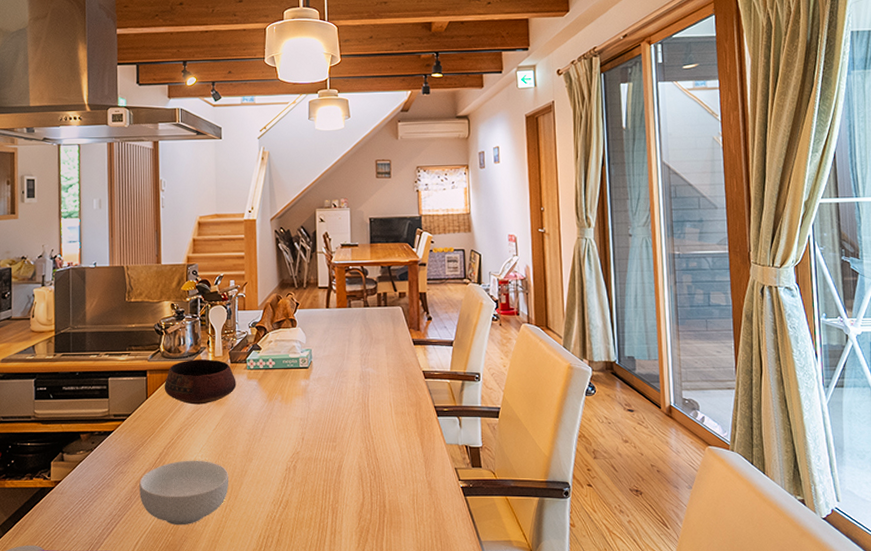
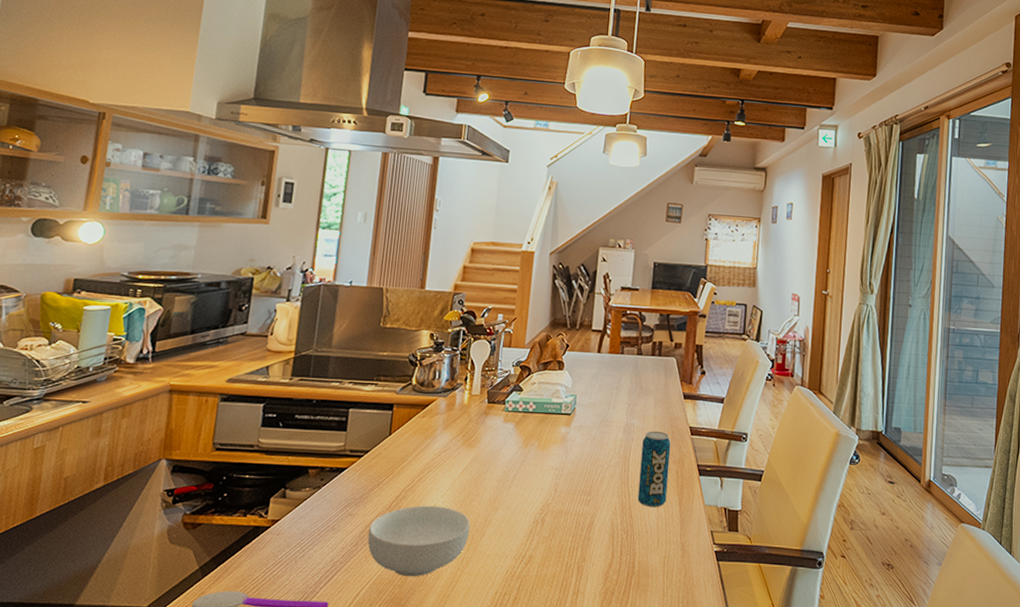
bowl: present [164,359,236,405] -> none [410,396,492,446]
beverage can: none [379,377,408,449] -> present [637,431,671,508]

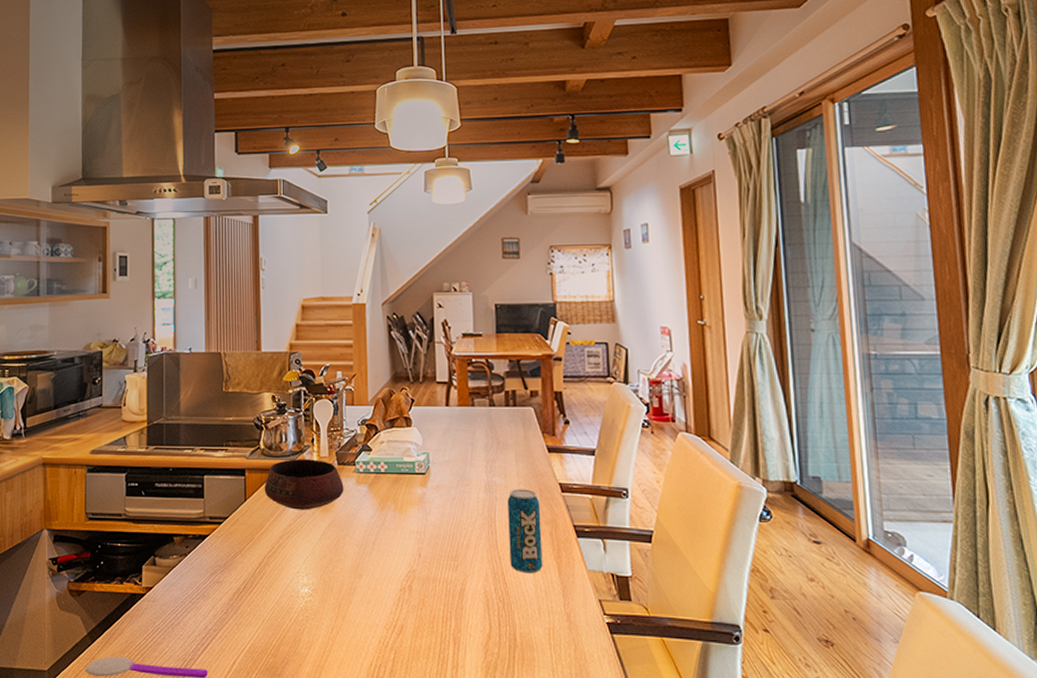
cereal bowl: present [367,505,471,577] -> none [237,572,336,646]
bowl: none [410,396,492,446] -> present [264,459,344,510]

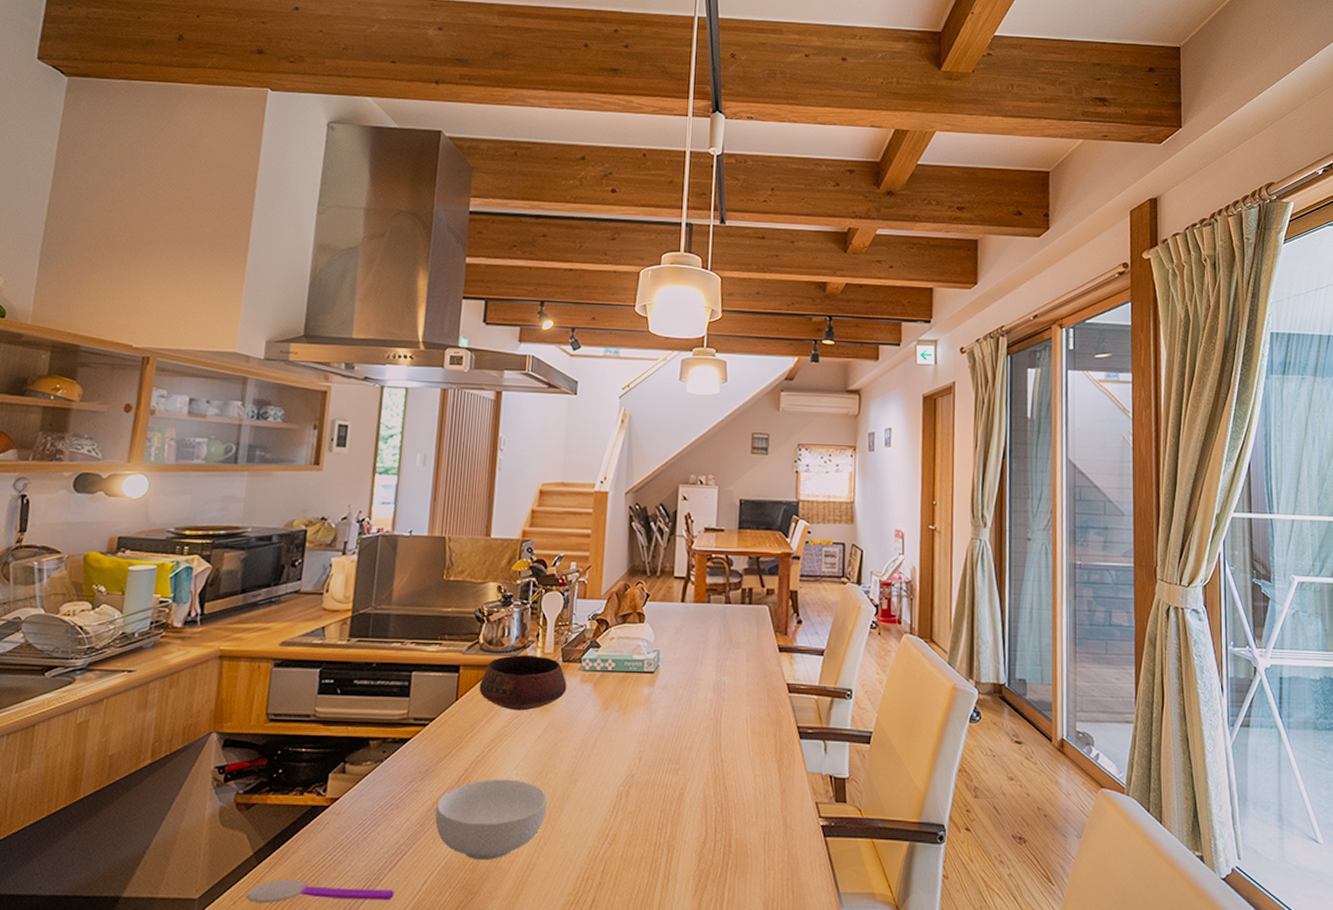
cereal bowl: none [237,572,336,646] -> present [435,778,548,861]
beverage can: present [507,489,543,574] -> none [732,689,767,777]

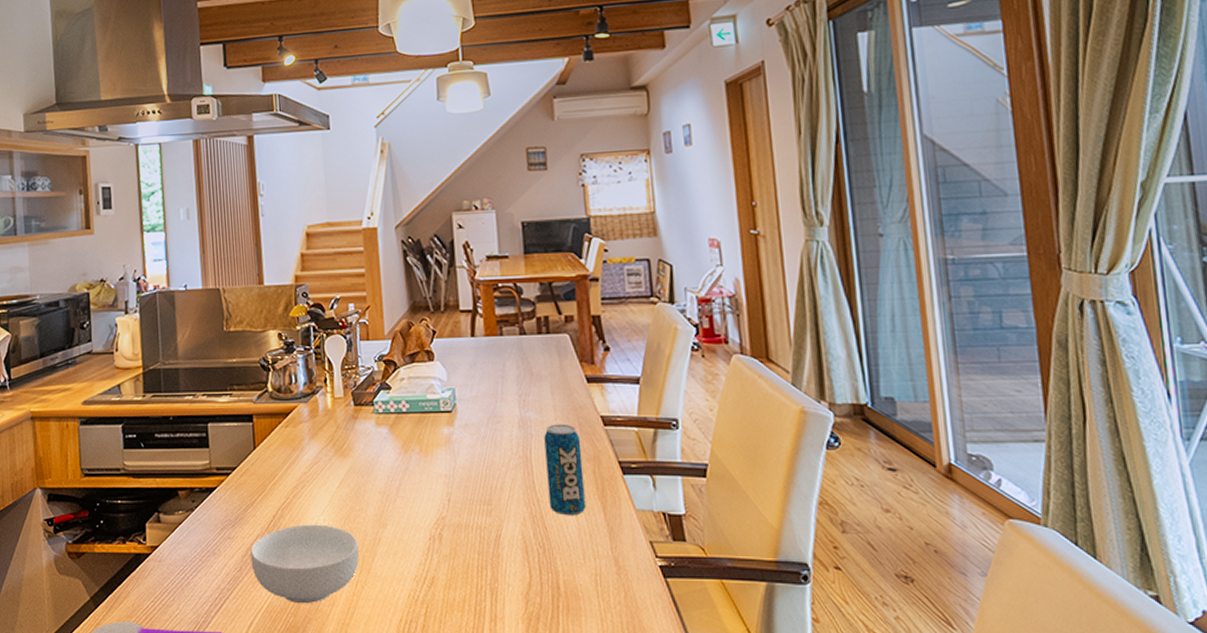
bowl: present [479,655,567,711] -> none [274,401,363,457]
beverage can: none [732,689,767,777] -> present [544,424,586,516]

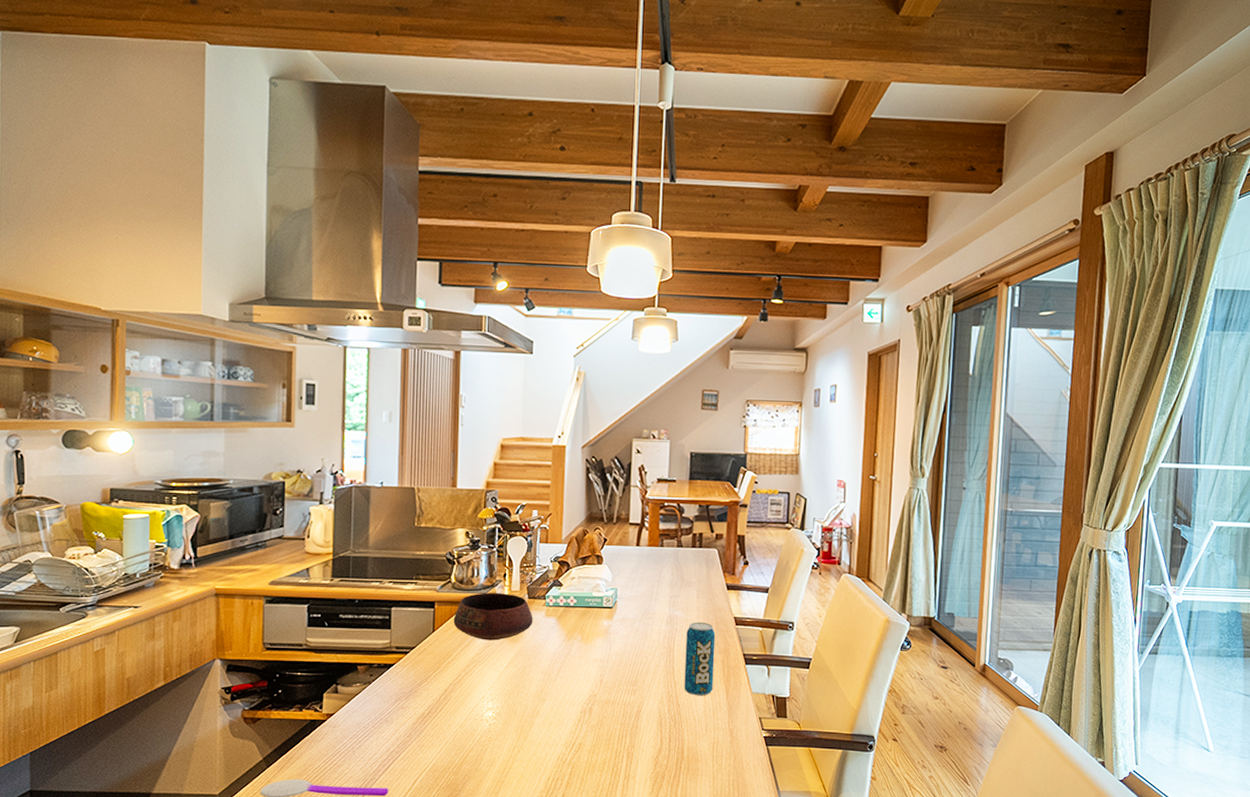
cereal bowl: present [250,524,359,604] -> none [420,698,519,765]
bowl: none [274,401,363,457] -> present [453,593,533,641]

